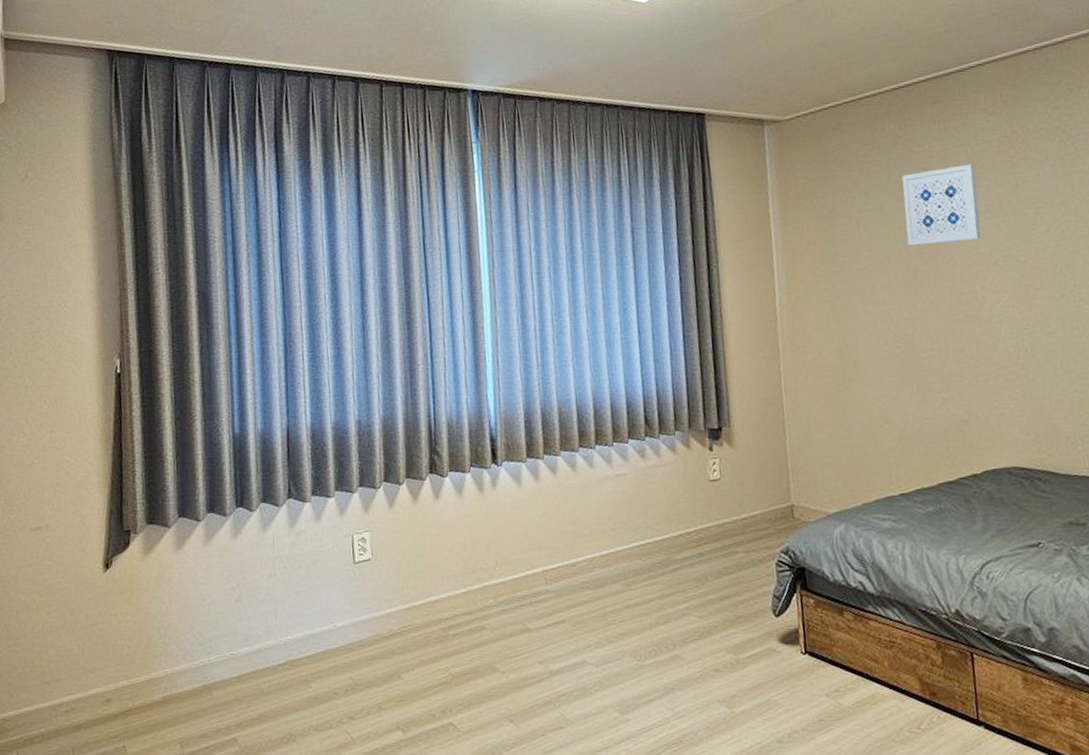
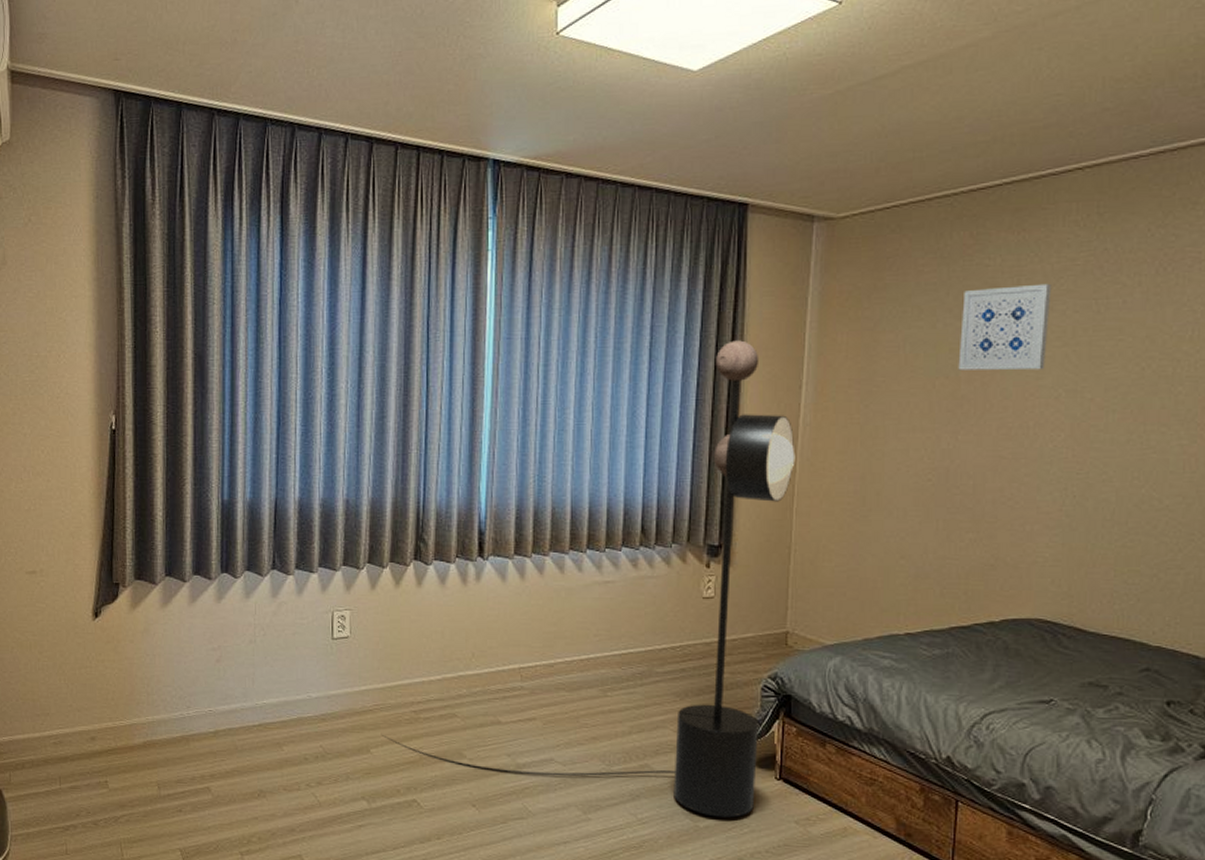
floor lamp: none [411,235,785,701] -> present [381,340,795,818]

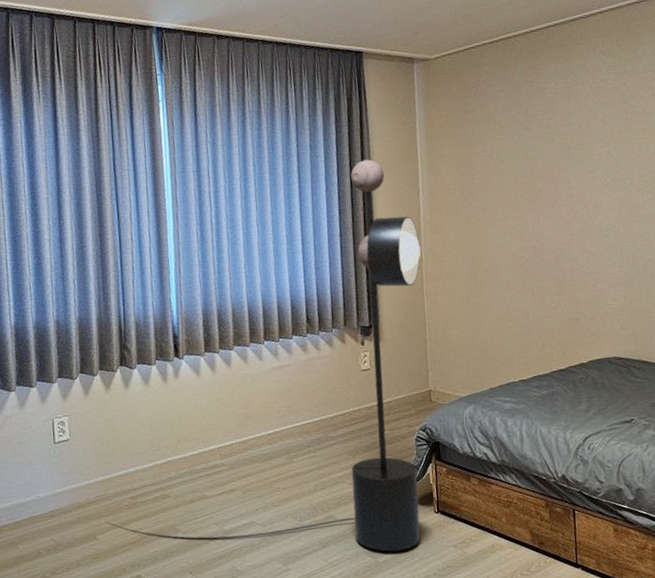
wall art: present [958,283,1052,371] -> none [530,99,595,170]

